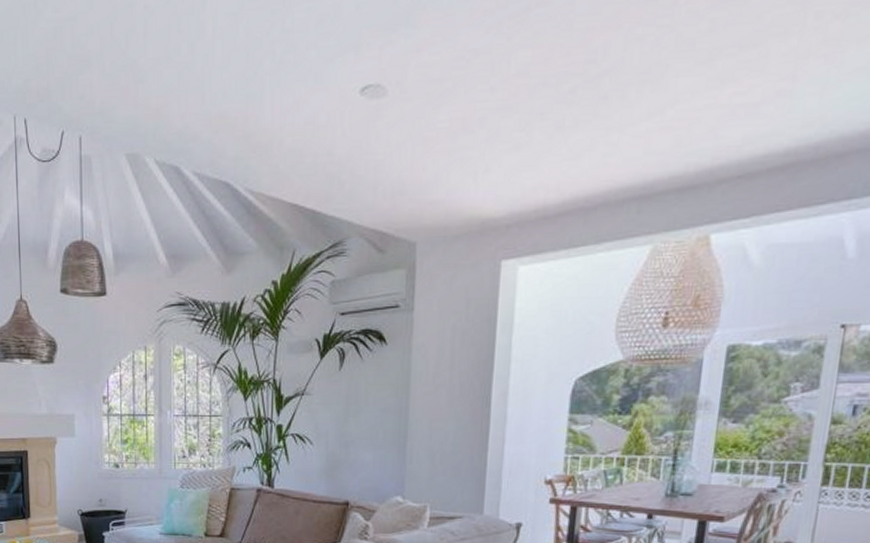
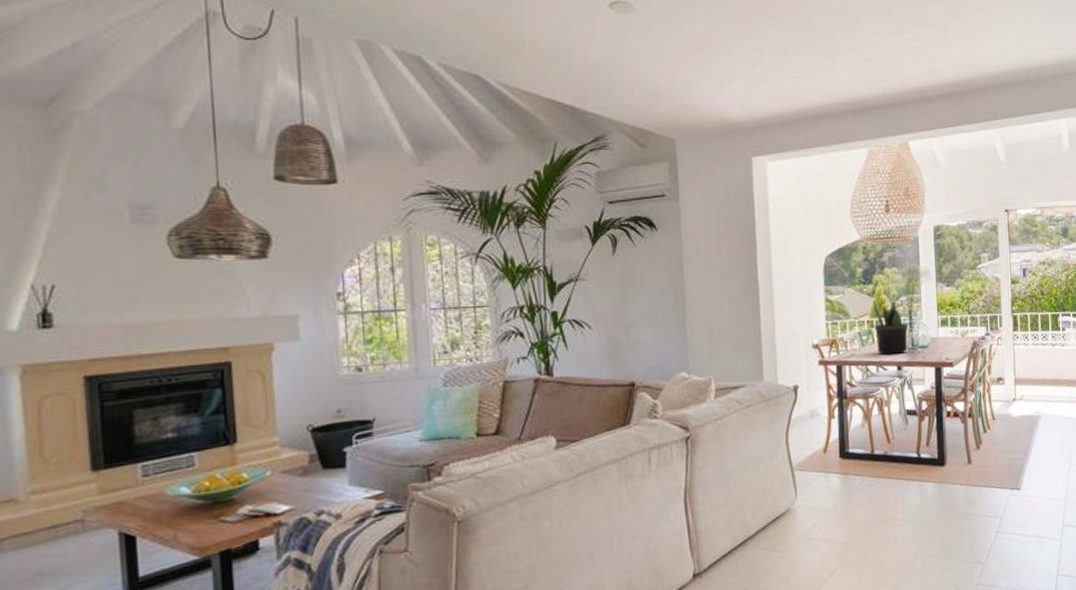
planter: none [624,435,671,501] -> present [873,300,909,355]

